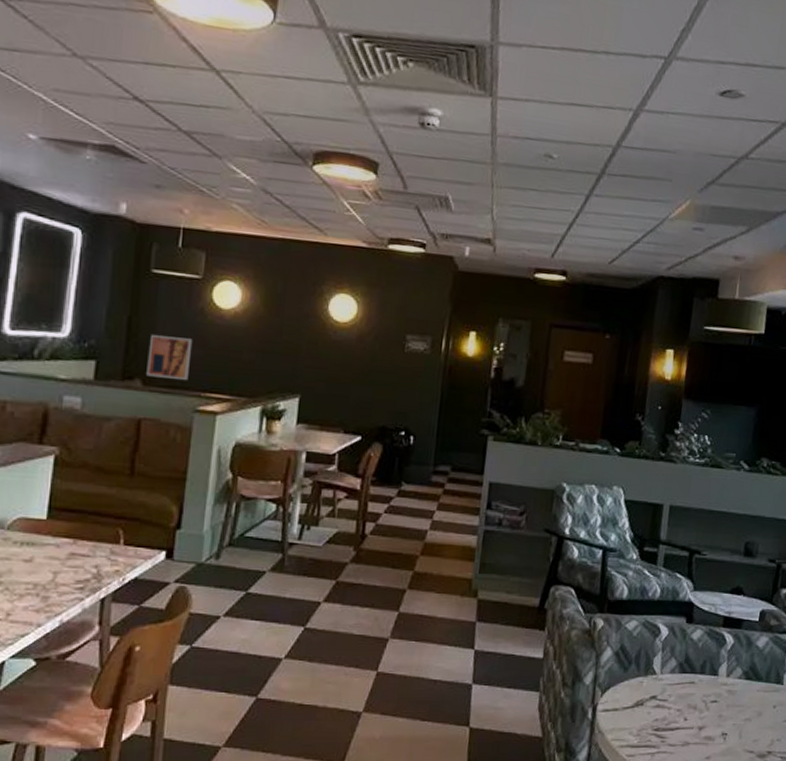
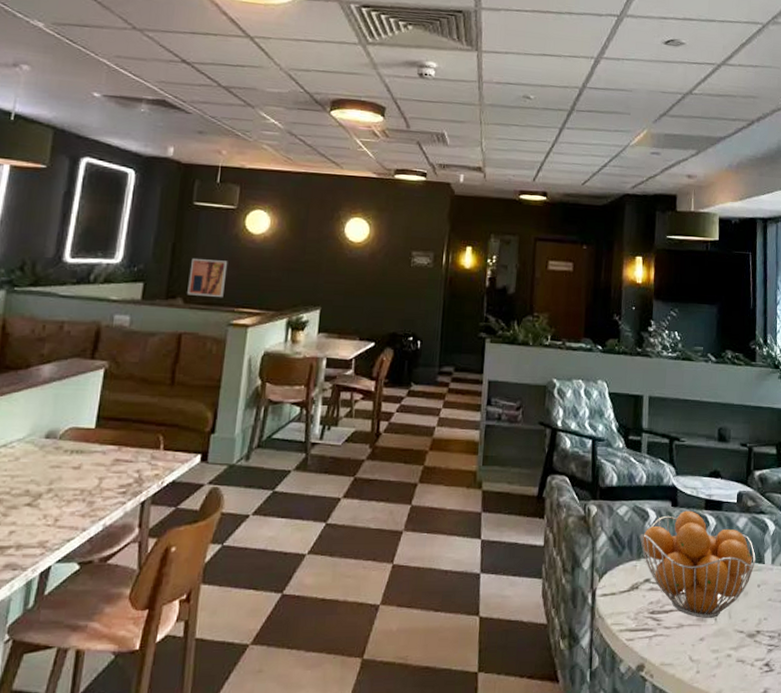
fruit basket: none [648,627,774,737] -> present [640,510,756,618]

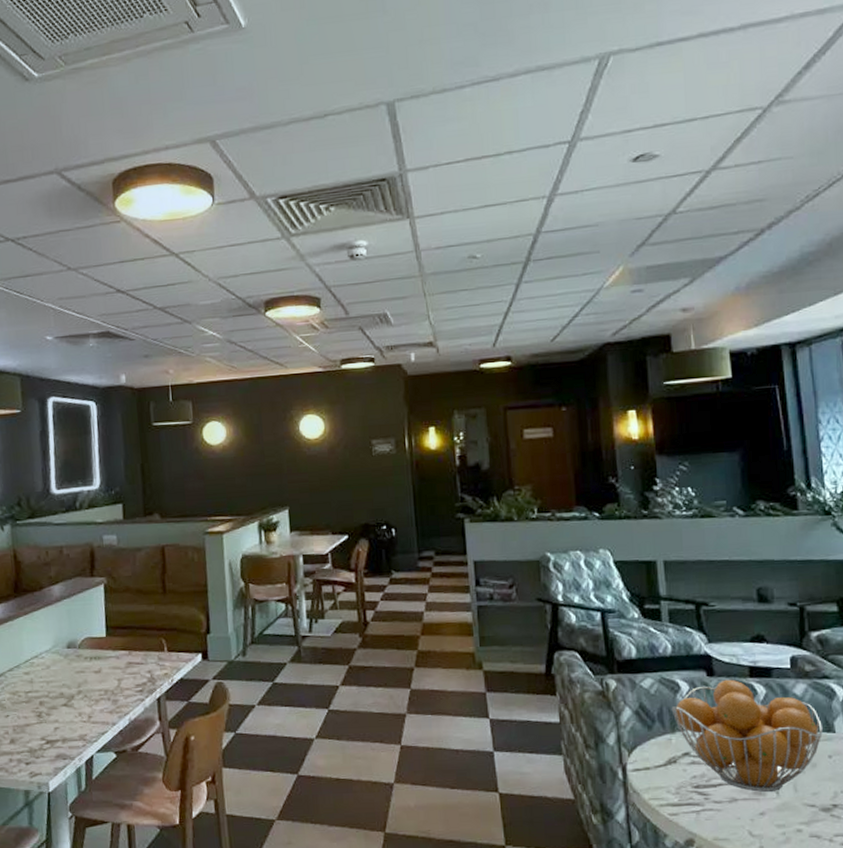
wall art: present [187,259,228,298] -> none [160,474,195,510]

